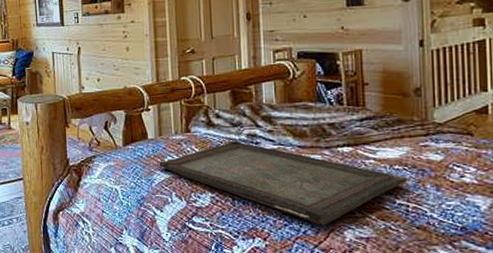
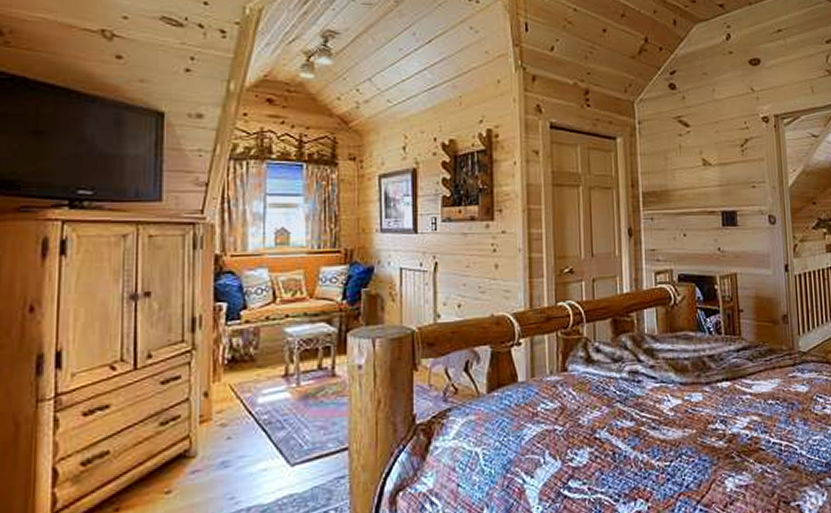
serving tray: present [158,140,408,226] -> none [530,379,780,477]

